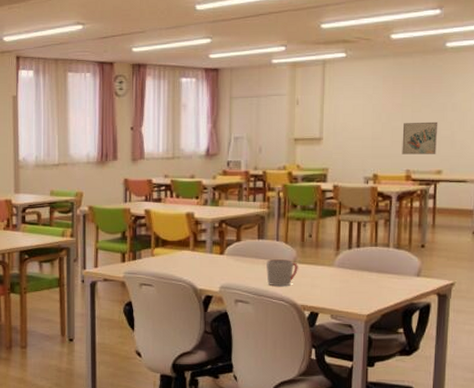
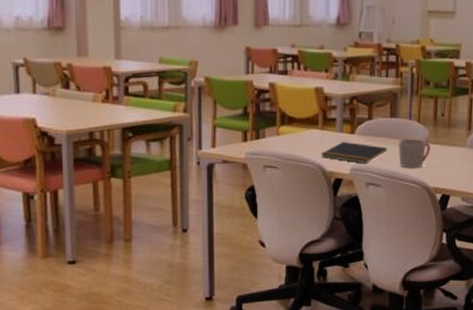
notepad: none [192,262,255,283] -> present [321,142,387,164]

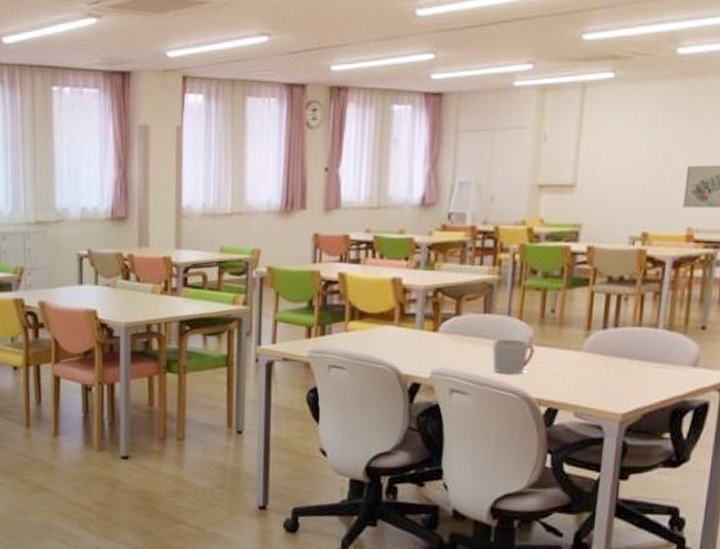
notepad: present [321,142,387,164] -> none [395,341,478,368]

